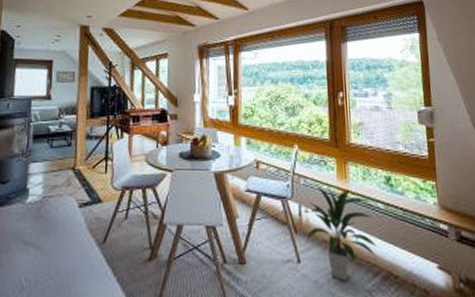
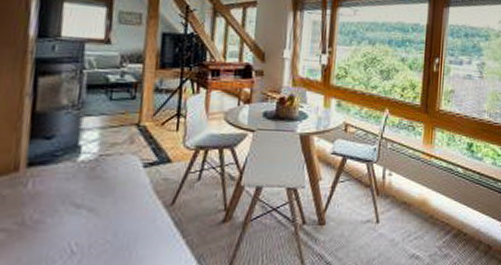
indoor plant: present [305,184,377,280] -> none [386,148,453,238]

